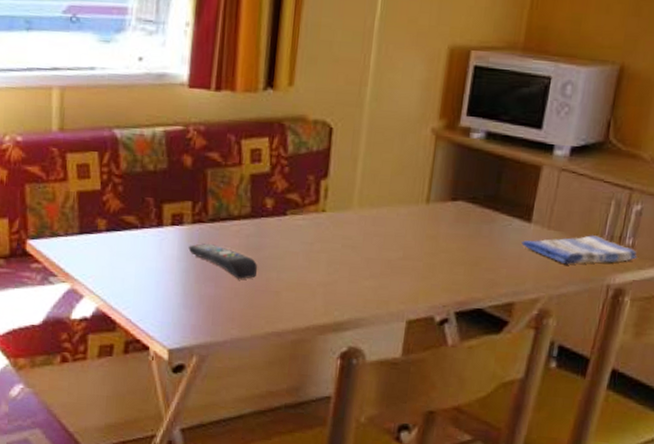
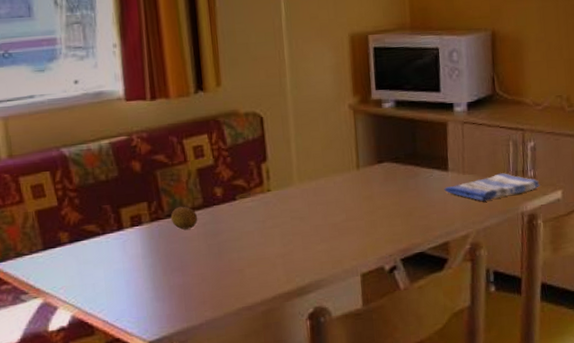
remote control: present [188,243,257,279] -> none [151,237,219,265]
fruit: none [213,212,243,238] -> present [170,206,198,230]

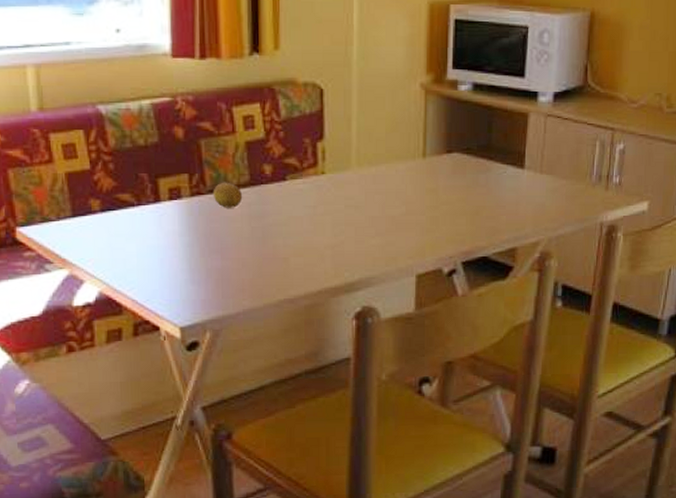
dish towel: present [444,173,540,201] -> none [517,176,625,206]

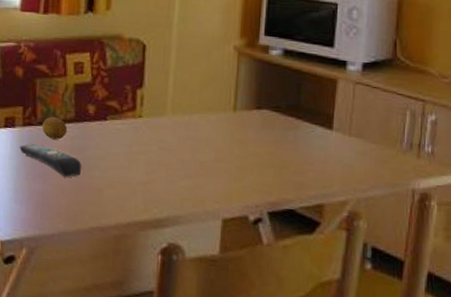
remote control: none [189,216,262,249] -> present [19,144,81,177]

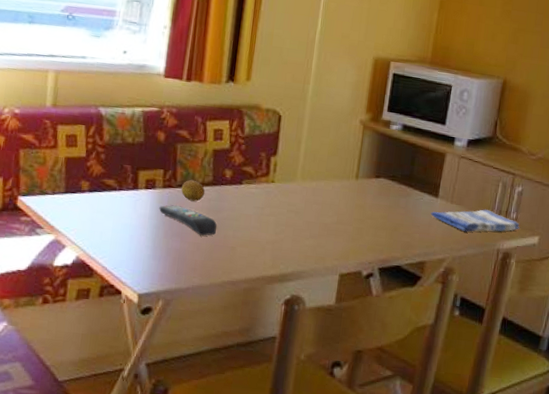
dish towel: none [325,142,438,169] -> present [431,209,520,232]

